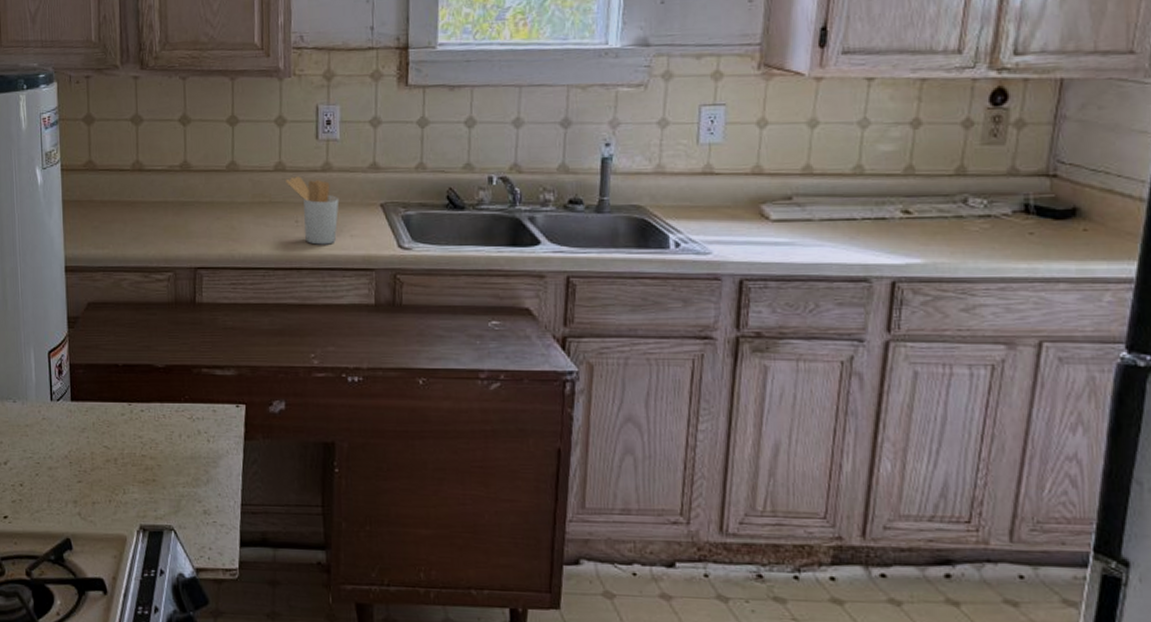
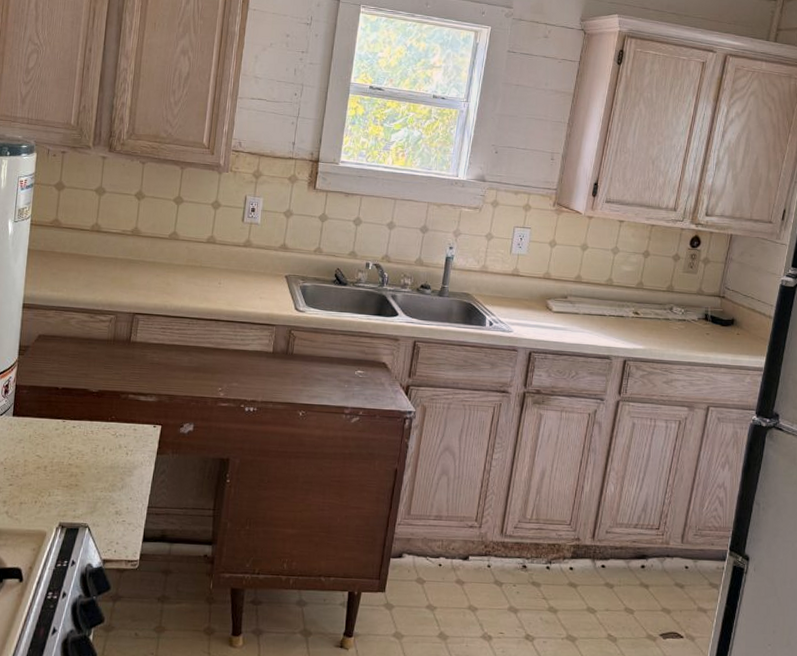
utensil holder: present [286,176,340,245] -> none [215,248,255,303]

